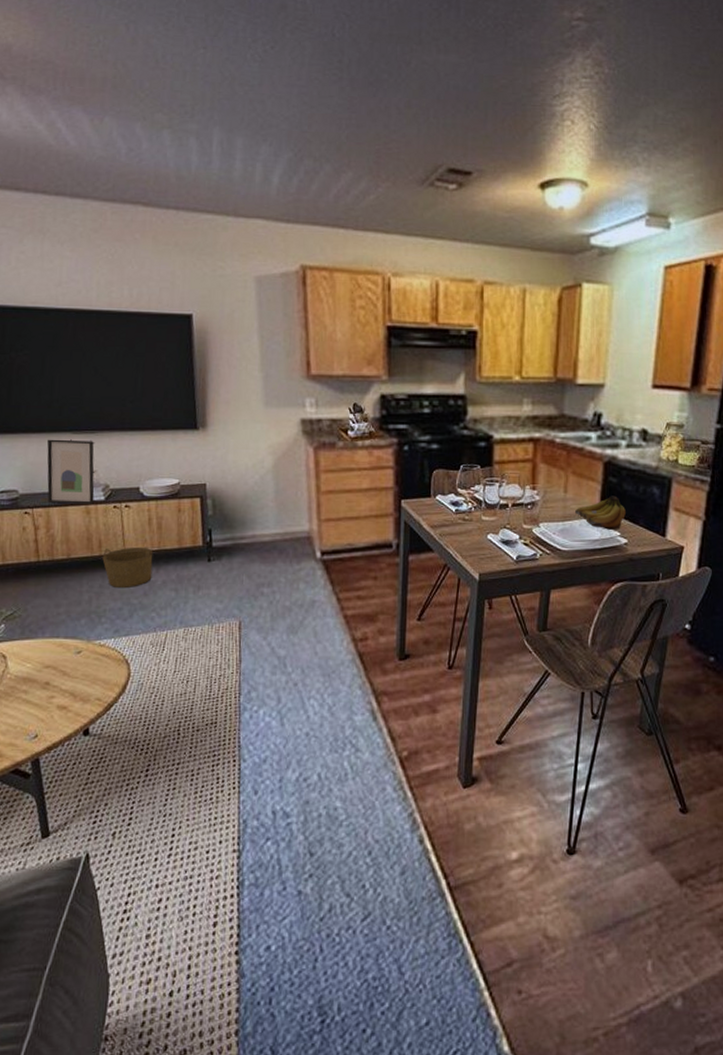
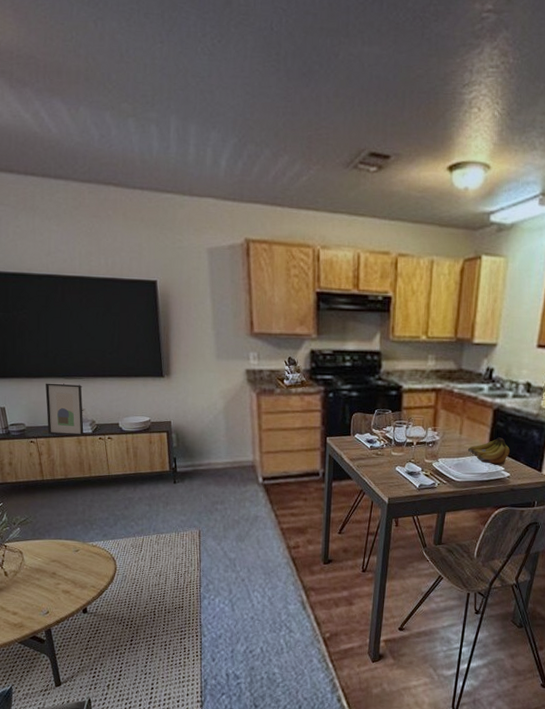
basket: present [102,548,153,587] -> none [92,471,131,502]

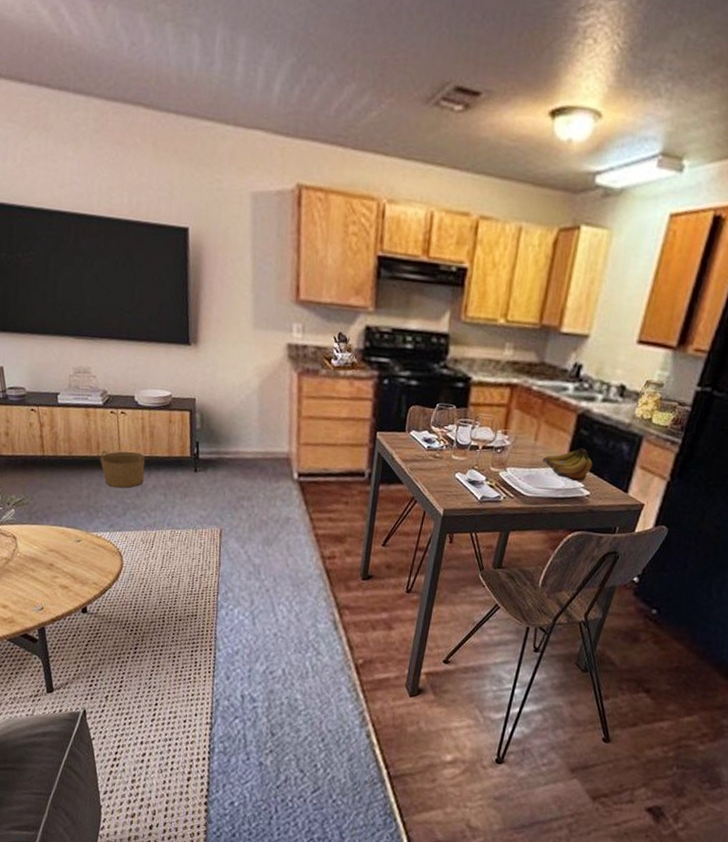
picture frame: present [45,383,84,436] -> none [51,341,95,408]
basket: none [92,471,131,502] -> present [100,450,146,488]

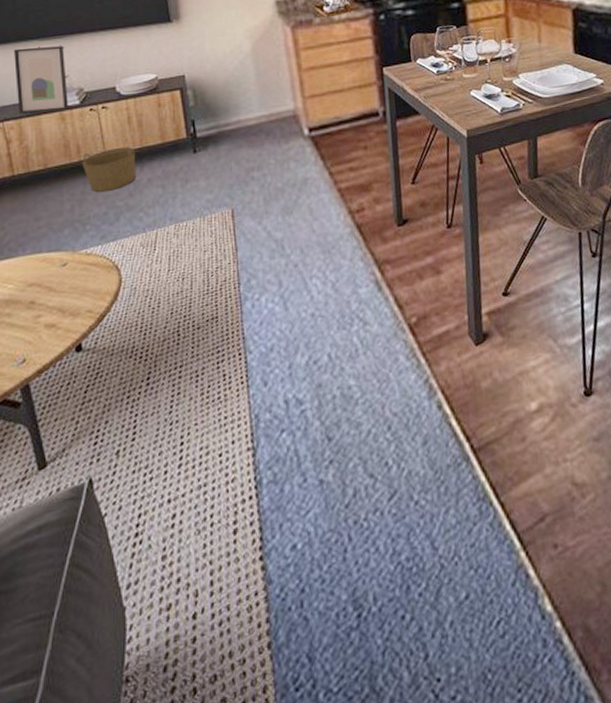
picture frame: none [51,341,95,408] -> present [14,45,68,114]
fruit: present [543,448,593,482] -> none [551,40,599,74]

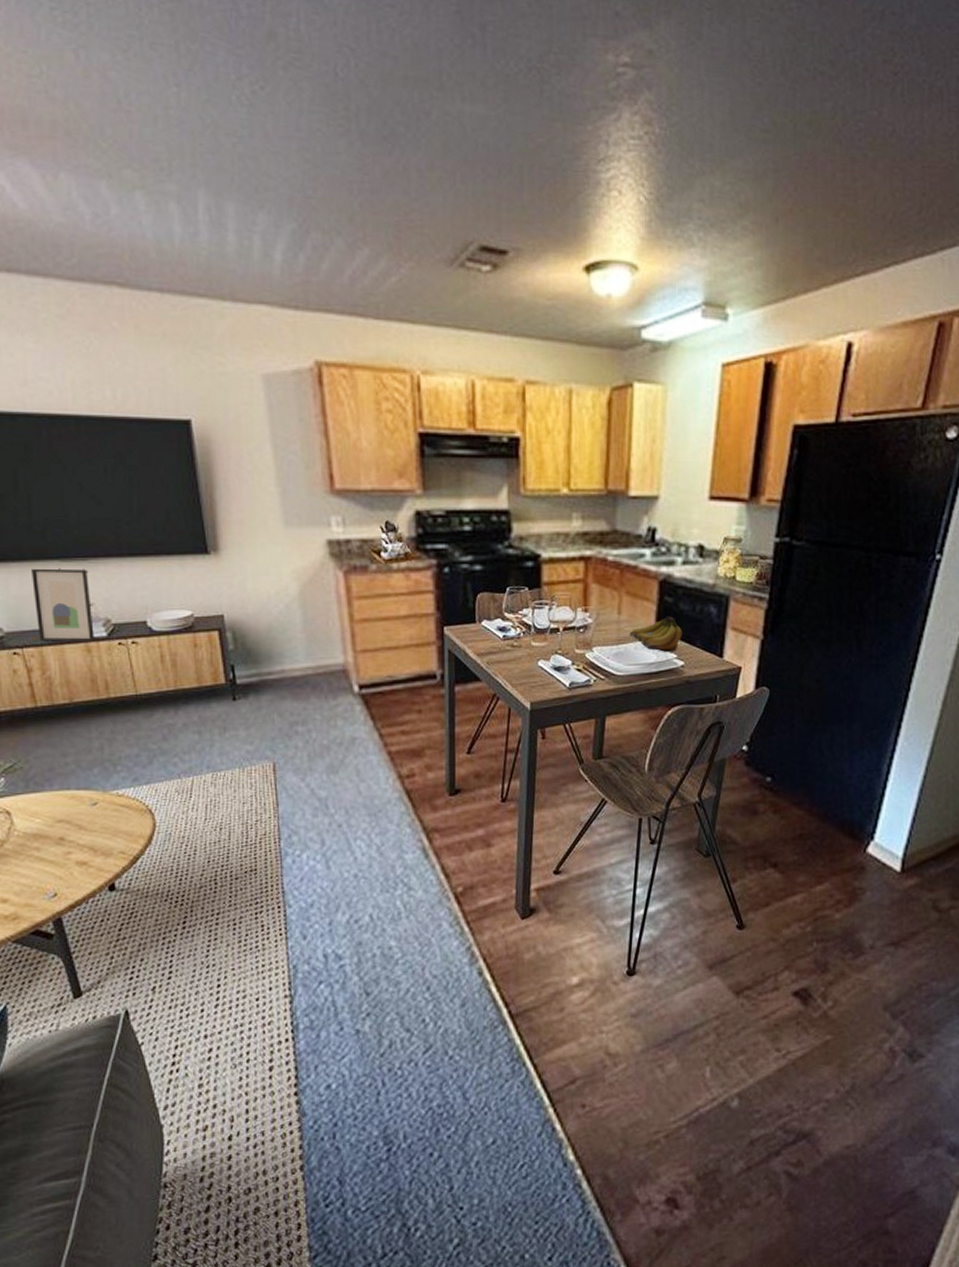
basket: present [82,147,136,192] -> none [111,688,171,732]
fruit: none [551,40,599,74] -> present [630,616,682,653]

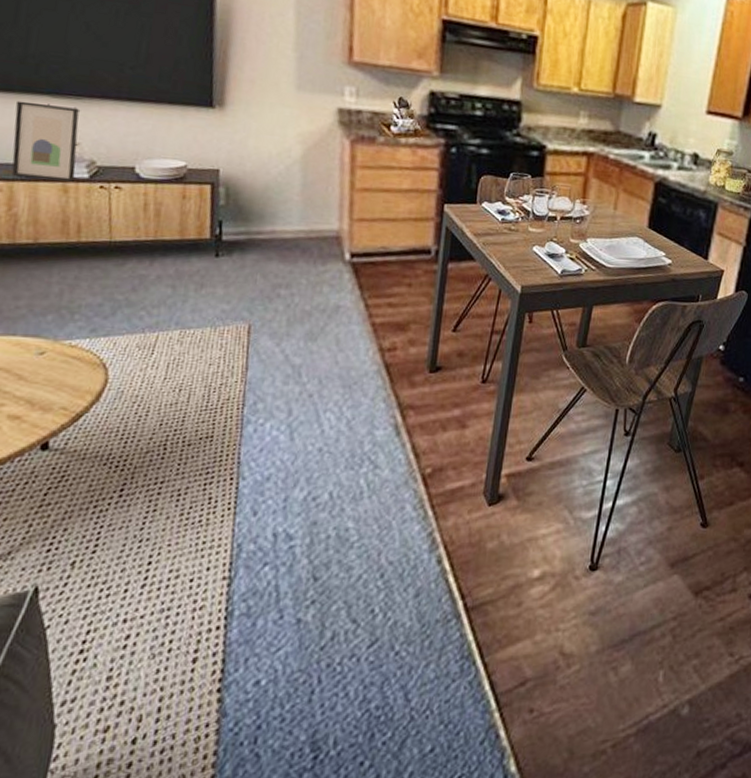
fruit: present [630,616,682,653] -> none [623,216,672,251]

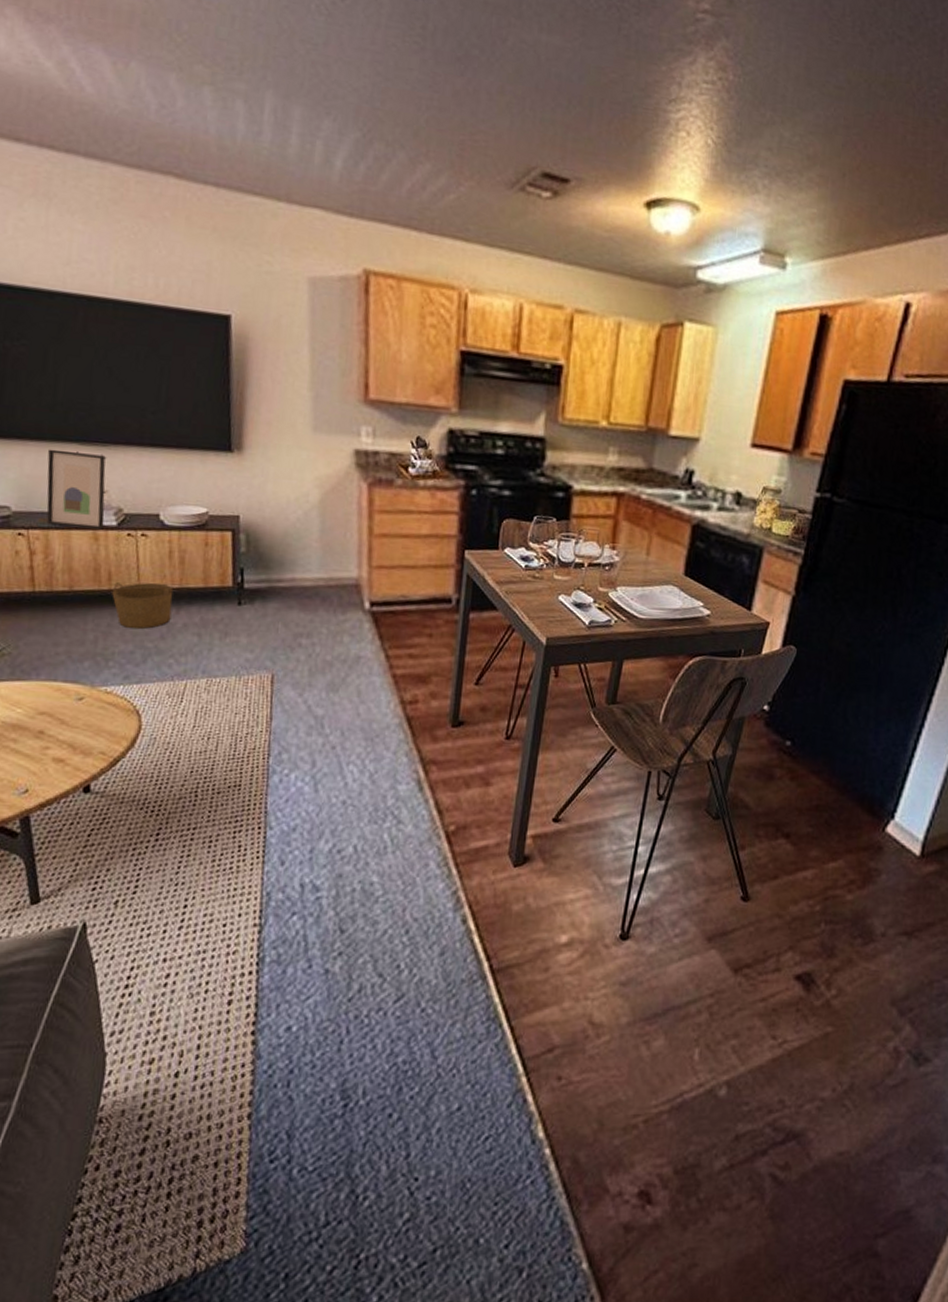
basket: none [80,235,148,281] -> present [112,582,174,629]

